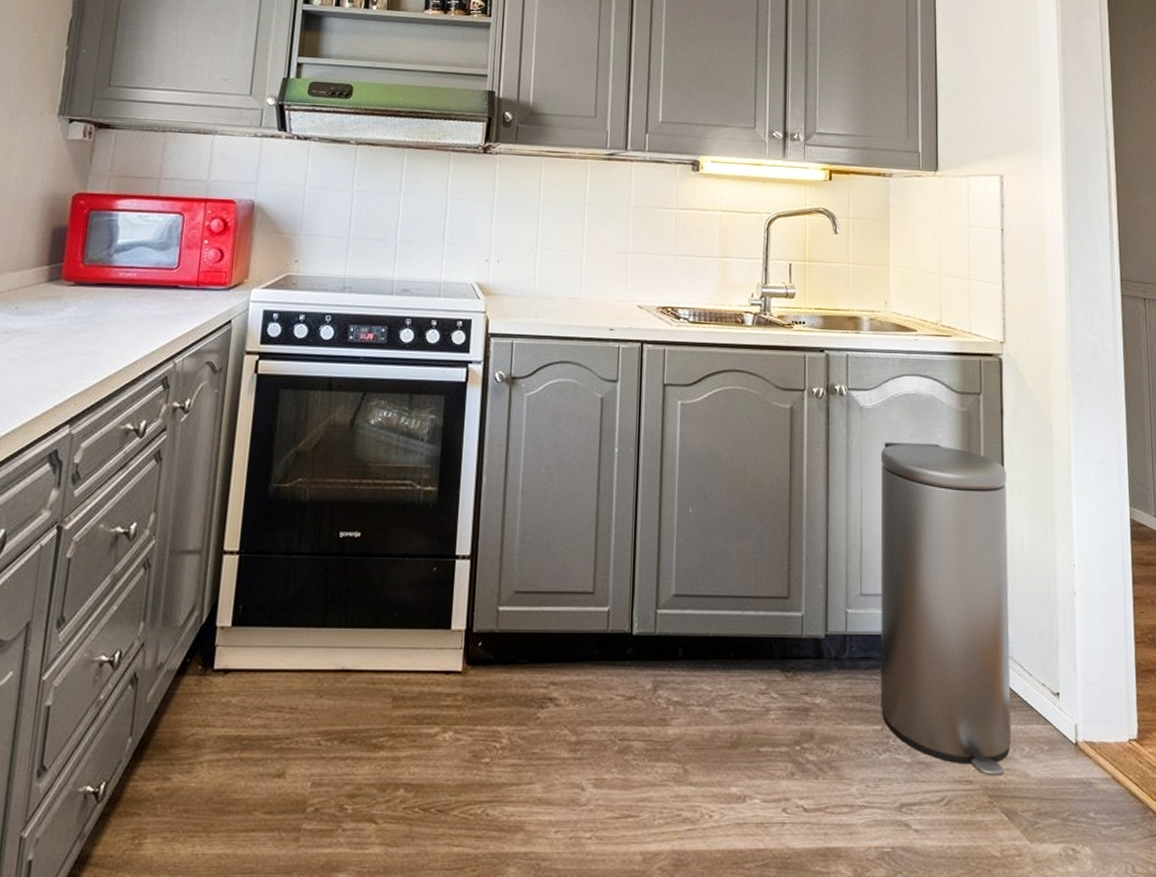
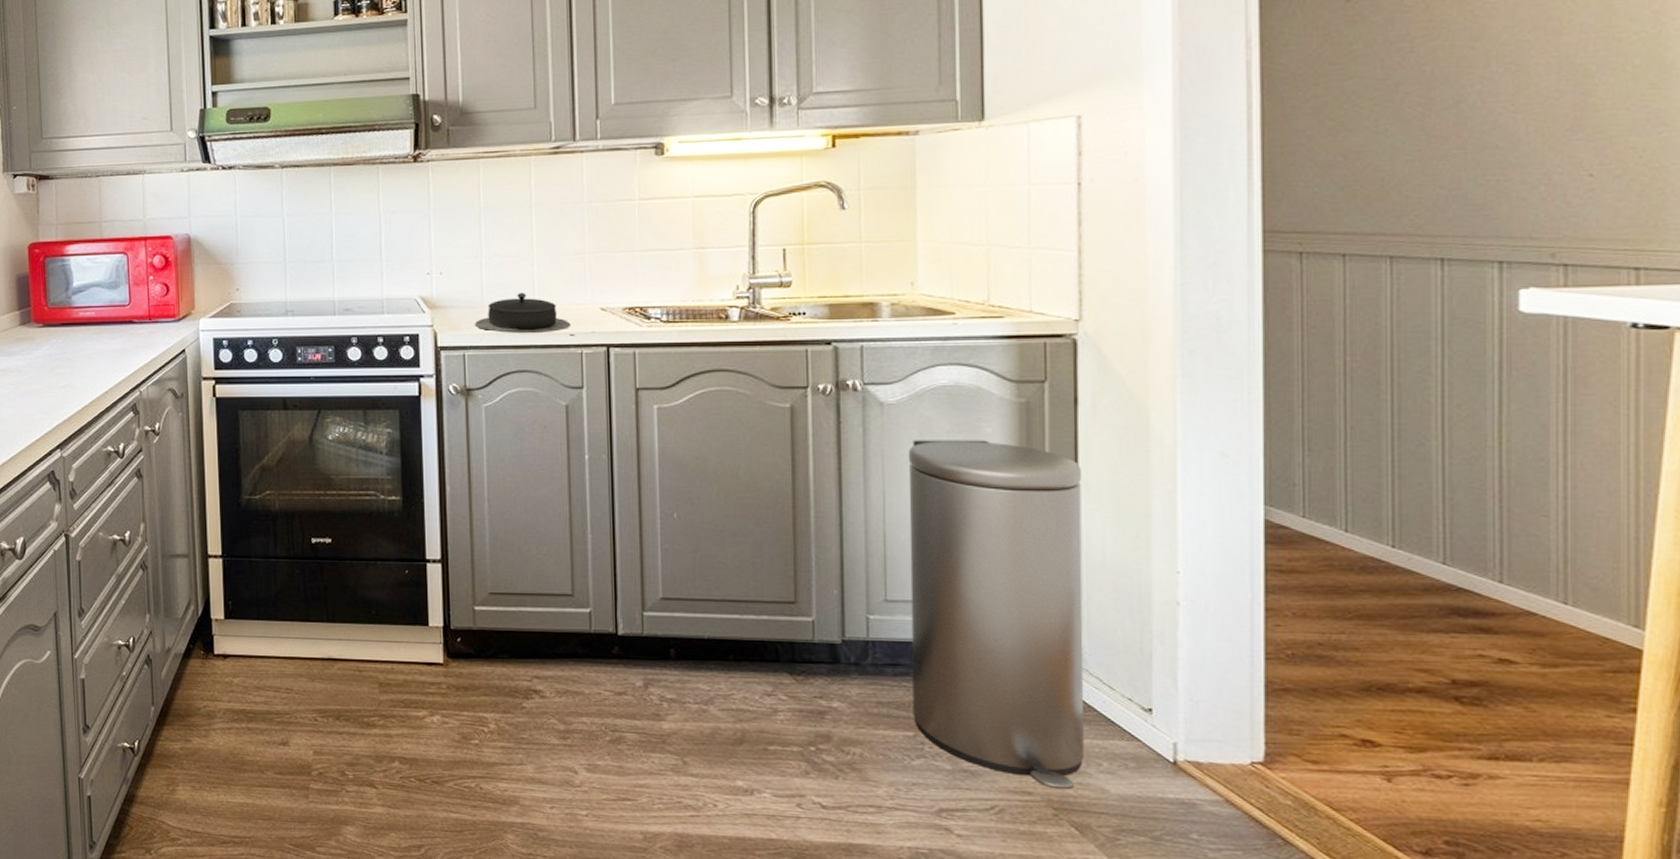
cooking pot: none [524,286,612,327] -> present [474,293,572,334]

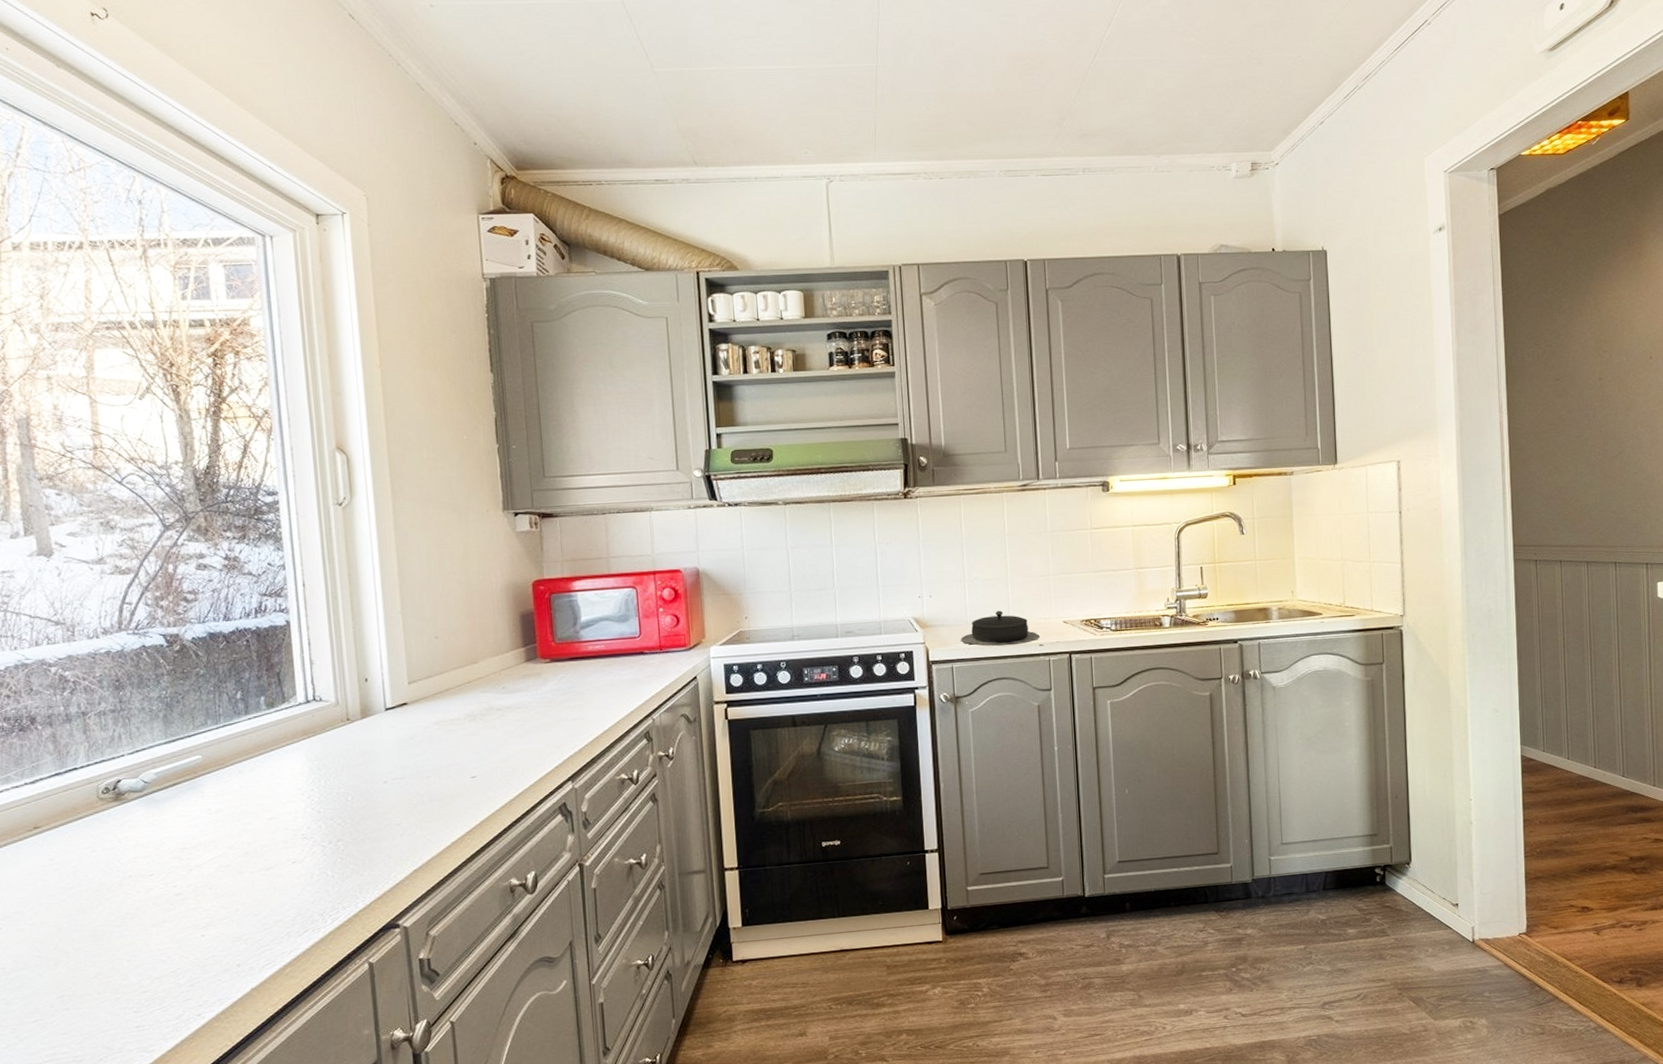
pedal bin: present [908,440,1084,790] -> none [1293,711,1417,974]

